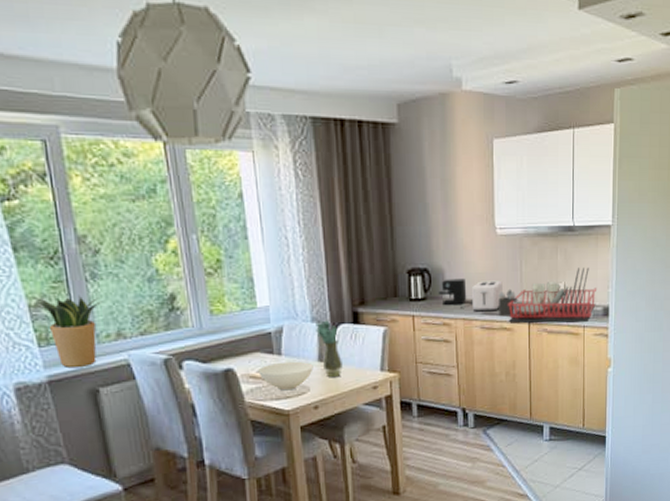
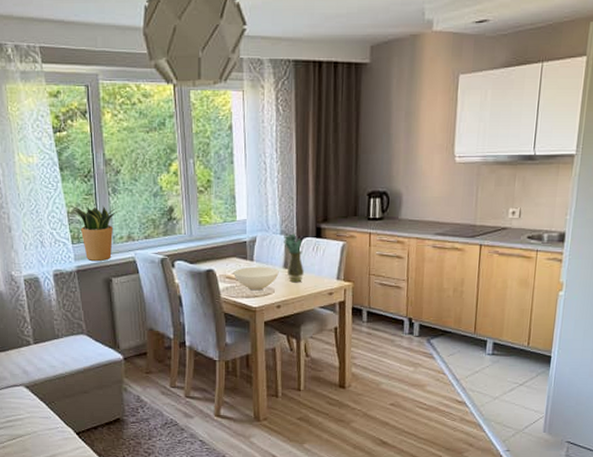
coffee maker: present [438,278,471,308] -> none [395,201,425,228]
toaster: present [471,280,503,312] -> none [425,204,457,233]
dish rack: present [499,267,596,323] -> none [451,195,553,248]

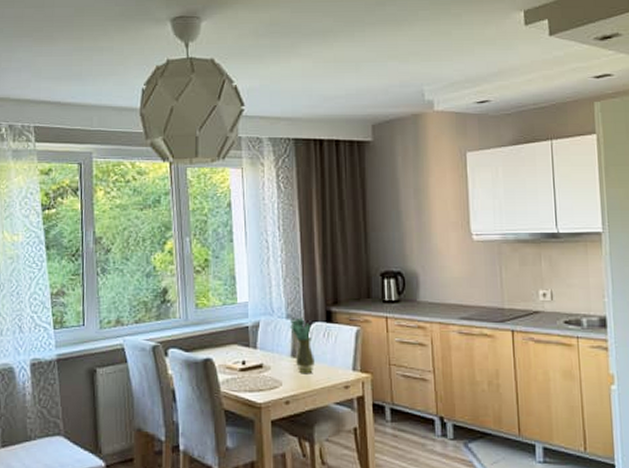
potted plant: present [69,205,120,261] -> none [54,286,108,348]
bowl: present [233,266,279,291] -> none [234,355,286,384]

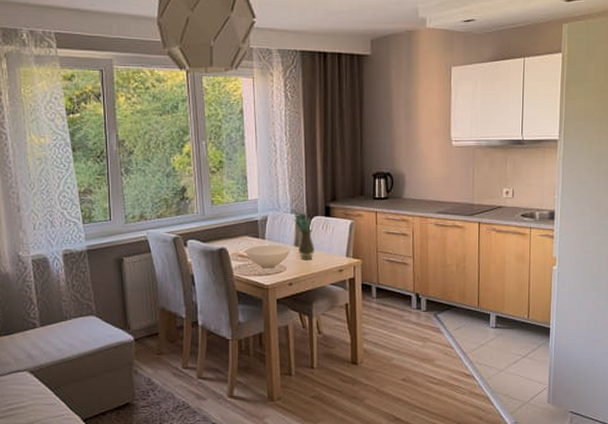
bowl: none [234,355,286,384] -> present [246,245,290,269]

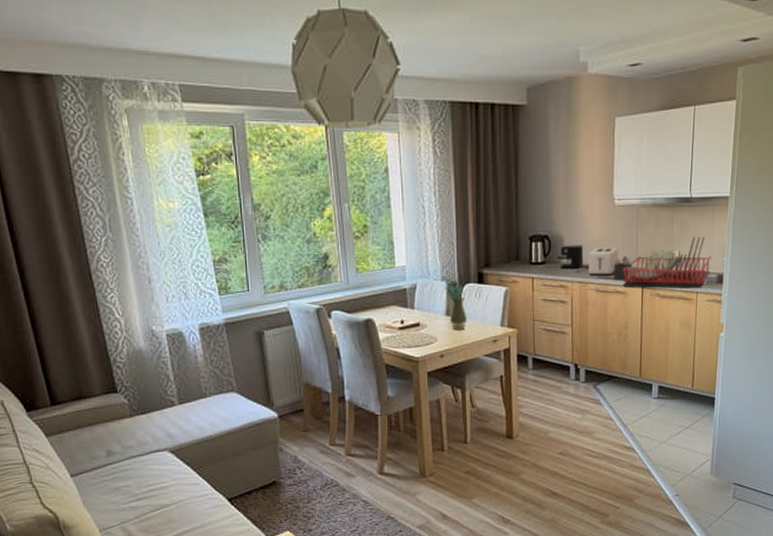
bowl: present [246,245,290,269] -> none [394,315,441,340]
coffee maker: none [399,182,427,207] -> present [557,245,587,272]
toaster: none [427,185,456,211] -> present [587,247,618,276]
dish rack: none [452,176,543,225] -> present [613,236,711,289]

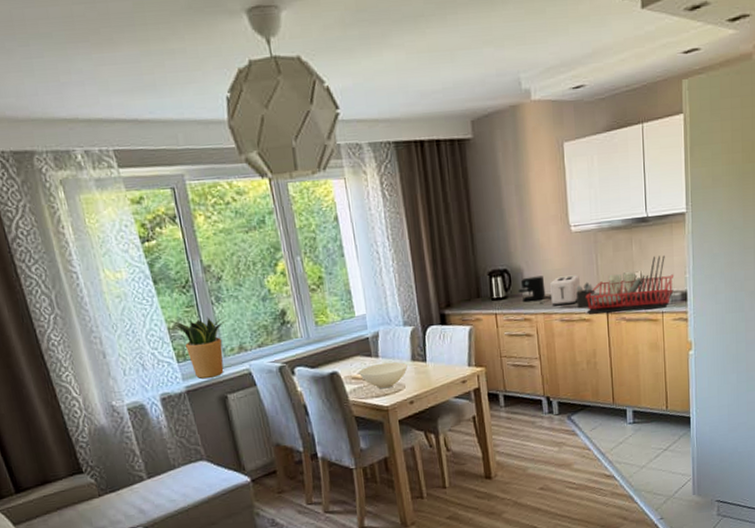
potted plant: none [215,253,270,312] -> present [169,316,227,379]
bowl: none [394,315,441,340] -> present [359,362,408,389]
vase: present [445,278,467,331] -> none [407,322,434,375]

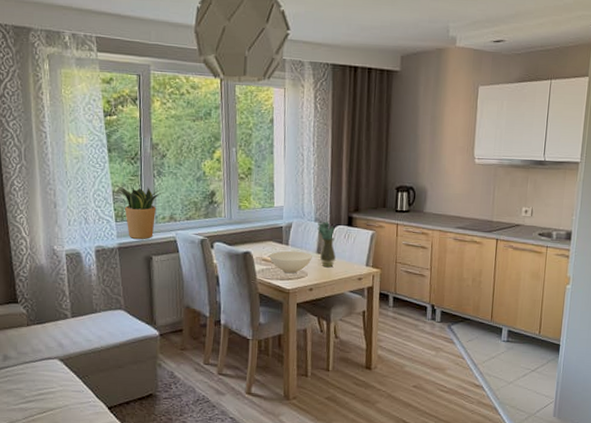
vase: none [407,322,434,375] -> present [317,219,336,268]
coffee maker: present [518,275,550,304] -> none [420,196,447,222]
toaster: present [550,275,580,306] -> none [447,200,476,227]
dish rack: present [576,255,674,315] -> none [471,196,561,244]

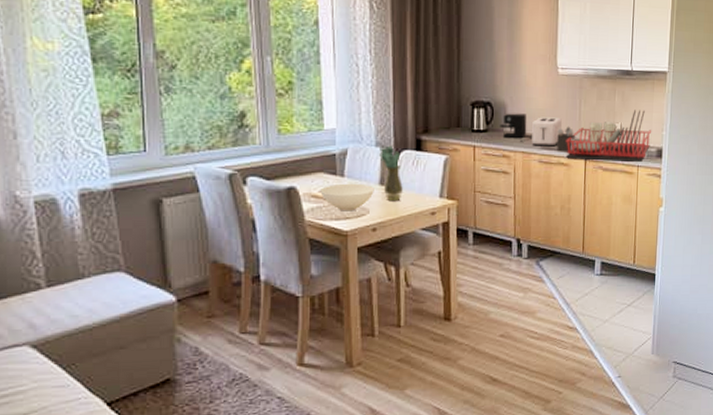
potted plant: present [115,185,163,239] -> none [105,106,174,177]
coffee maker: none [420,196,447,222] -> present [500,113,531,142]
toaster: none [447,200,476,227] -> present [530,117,562,147]
dish rack: none [471,196,561,244] -> present [557,110,651,163]

